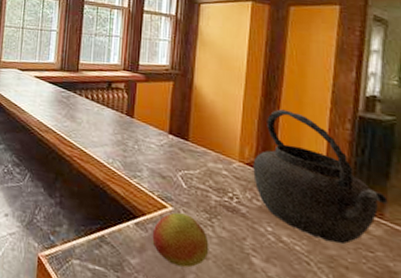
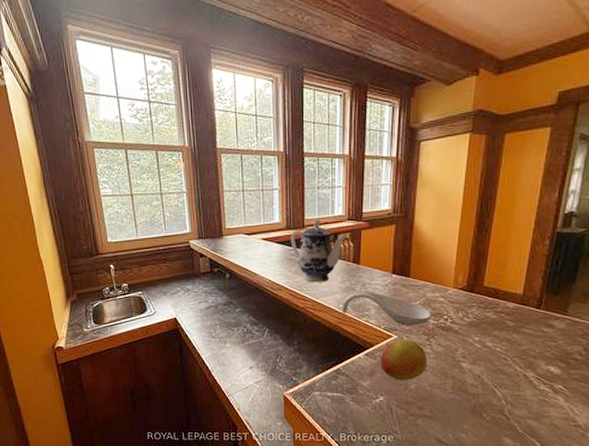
teapot: none [63,65,123,132] -> present [290,219,348,283]
spoon rest: none [111,146,214,199] -> present [342,290,432,325]
kettle: present [253,109,388,244] -> none [465,236,572,339]

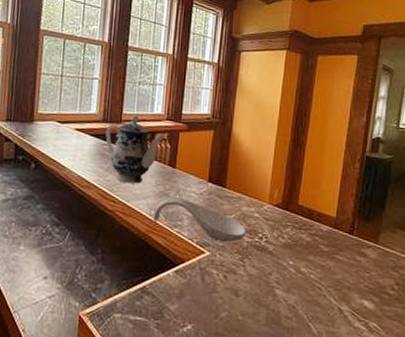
fruit: present [380,339,428,380] -> none [190,256,241,306]

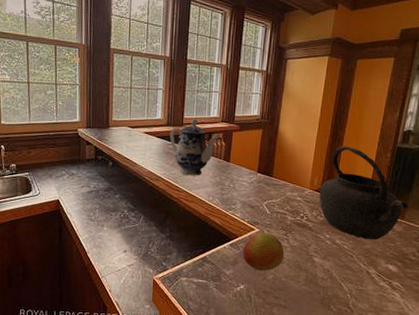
spoon rest: present [153,197,247,242] -> none [211,186,290,221]
fruit: none [190,256,241,306] -> present [242,232,285,271]
kettle: none [280,153,383,268] -> present [319,146,409,239]

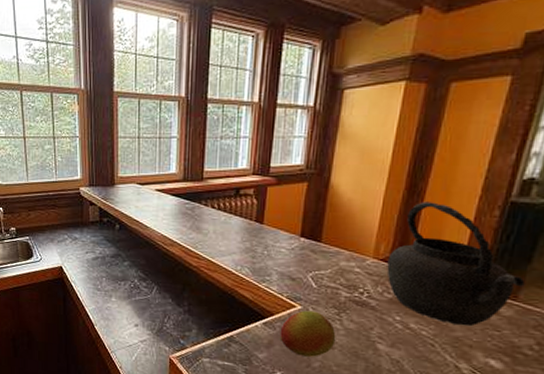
teapot: present [169,119,221,176] -> none [186,172,252,241]

